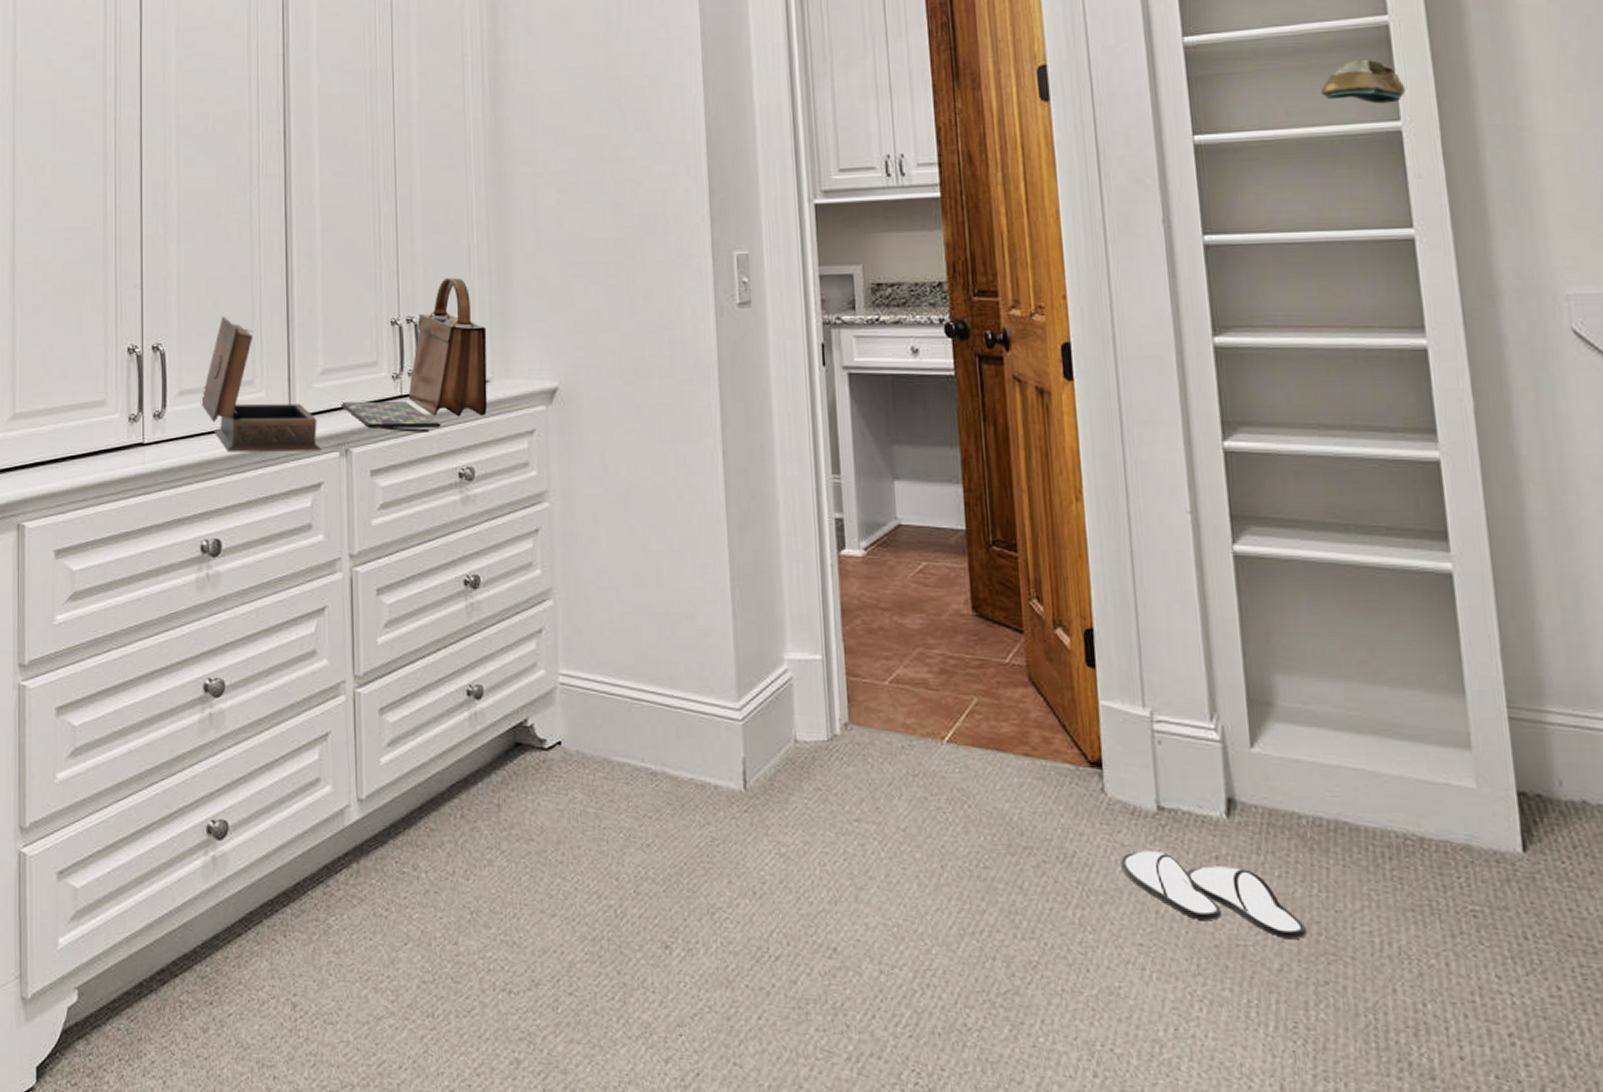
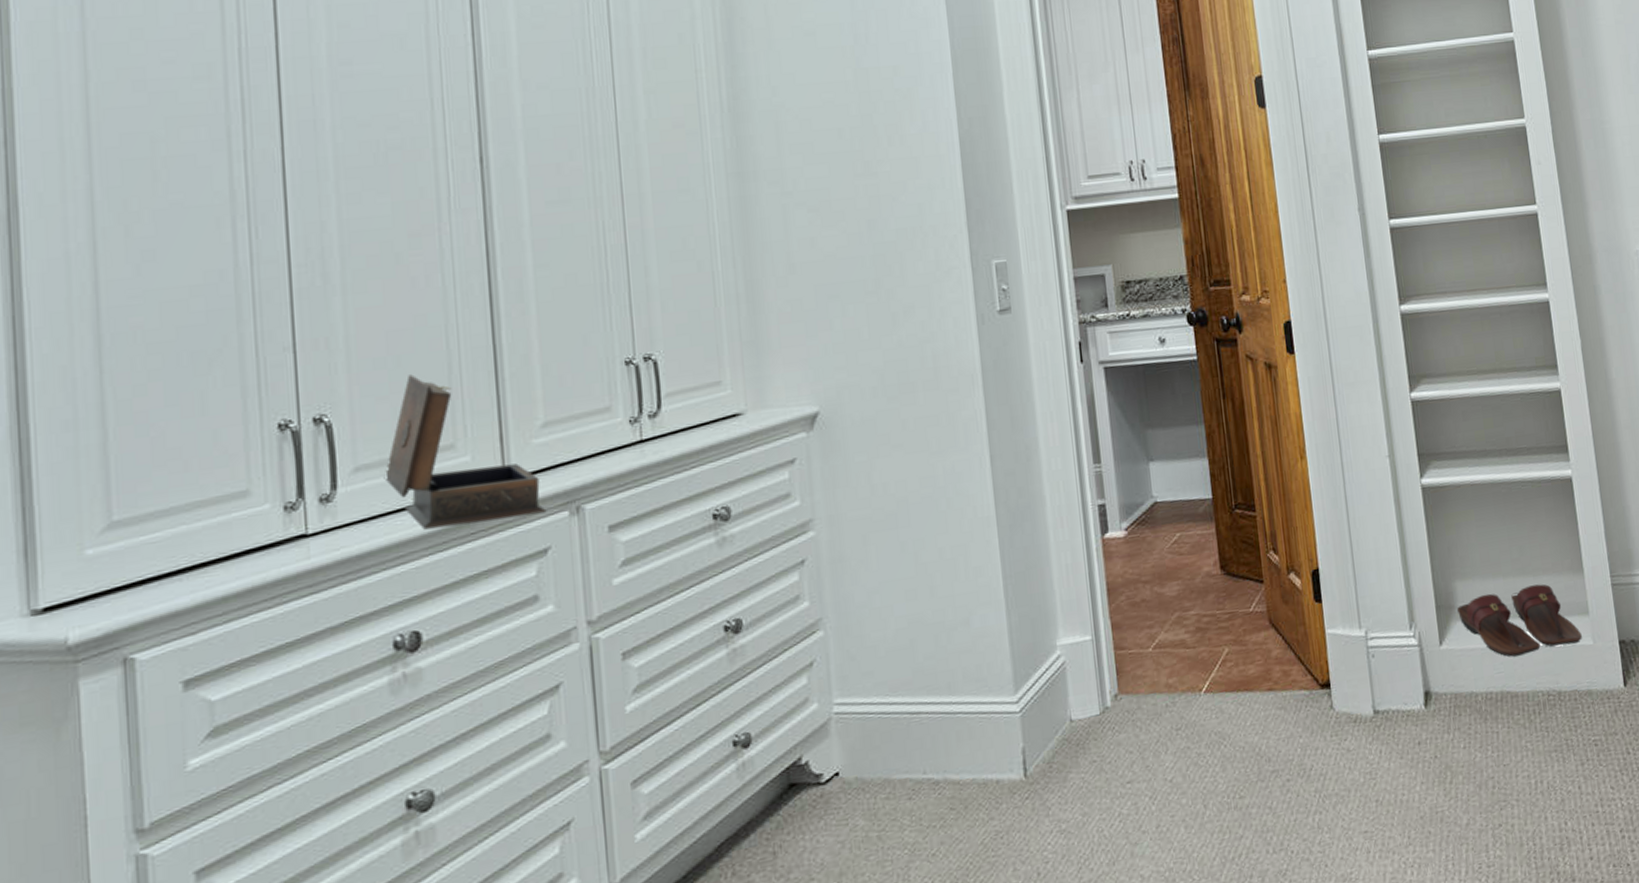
clutch bag: present [340,401,441,432] -> none [567,446,690,481]
handbag: present [408,277,488,417] -> none [649,308,742,458]
slippers: present [1121,851,1307,938] -> none [1348,747,1485,800]
sandal: none [1277,697,1459,782] -> present [1457,584,1582,657]
ballet flat: present [1319,58,1406,104] -> none [1468,68,1528,105]

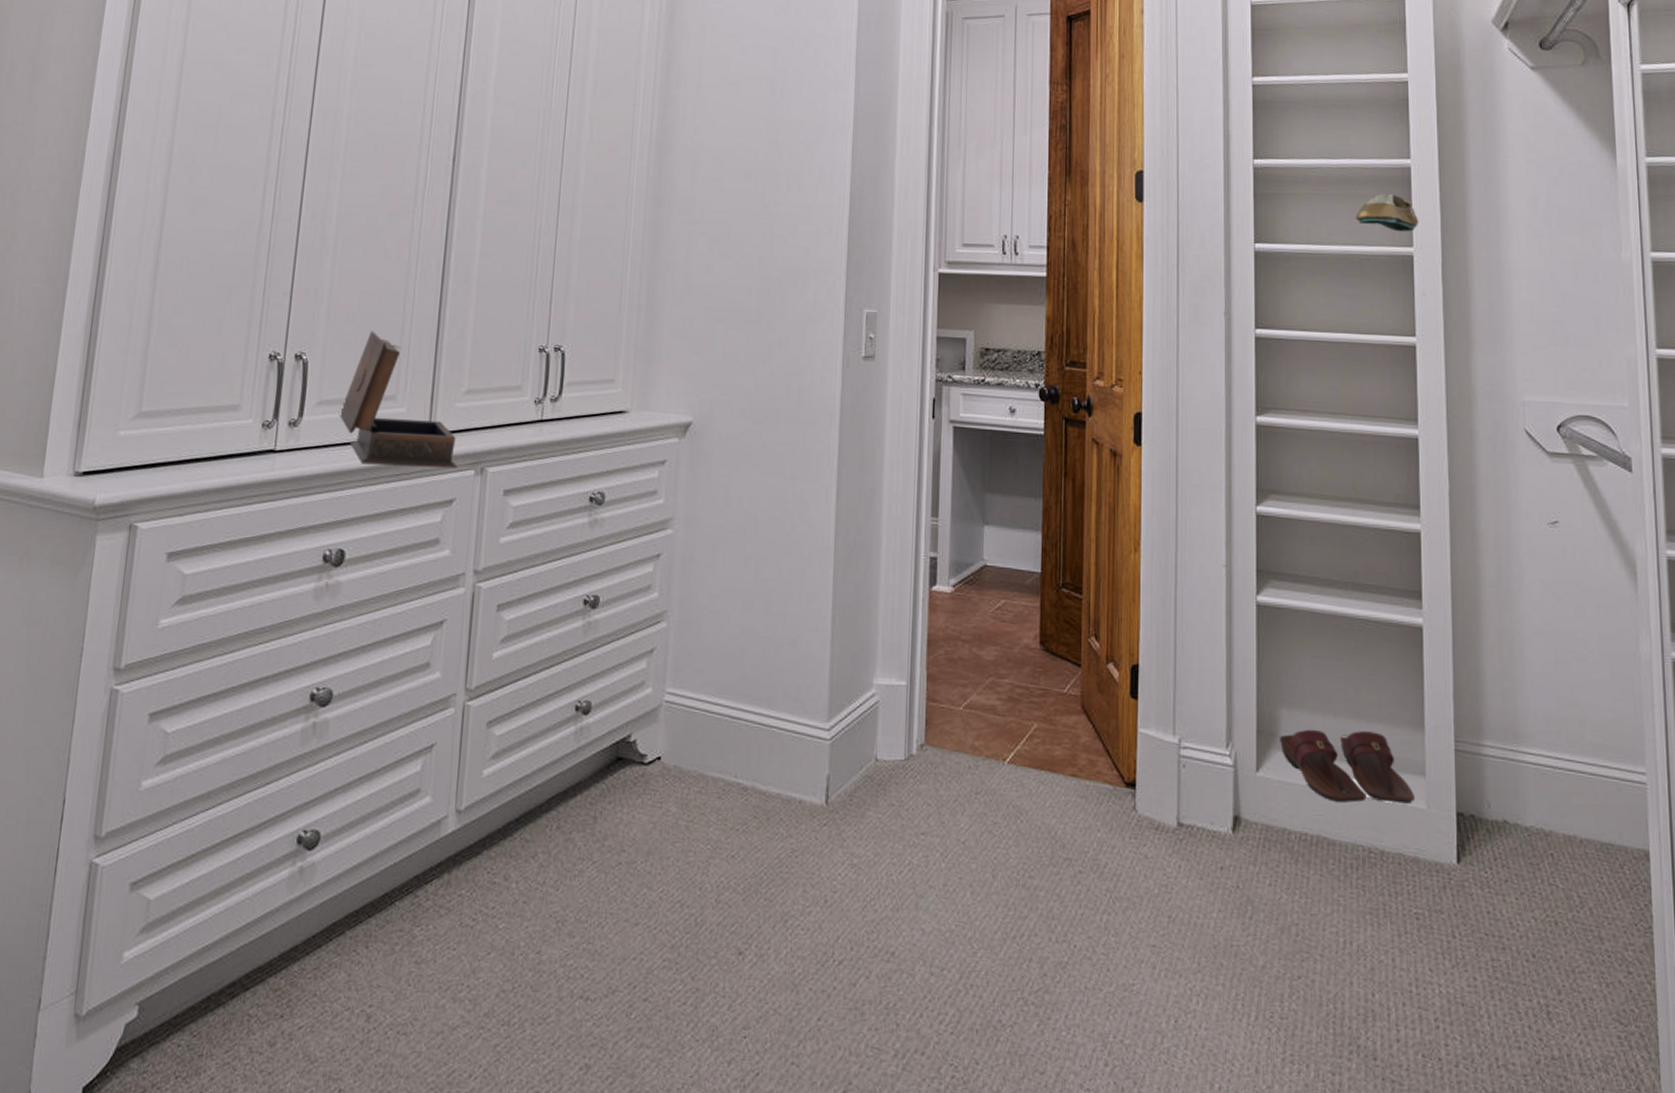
ballet flat: none [1468,68,1528,105] -> present [1354,193,1419,232]

